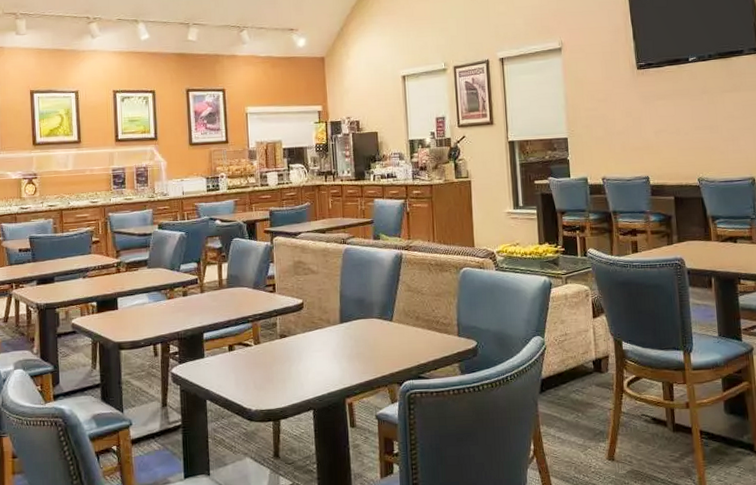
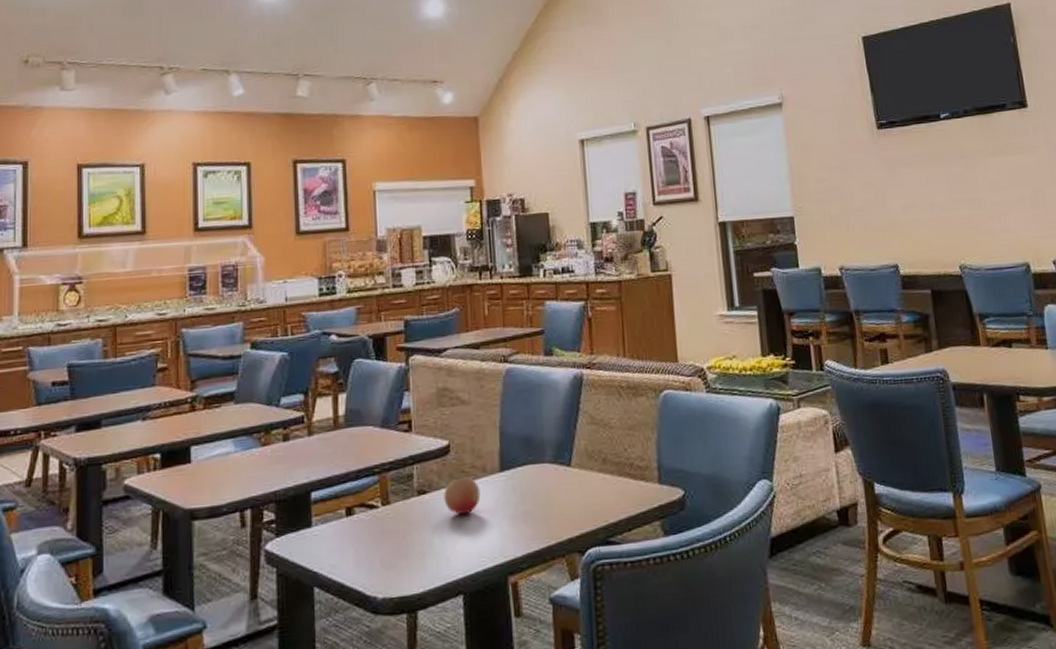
fruit: none [299,326,326,354] -> present [444,477,481,515]

